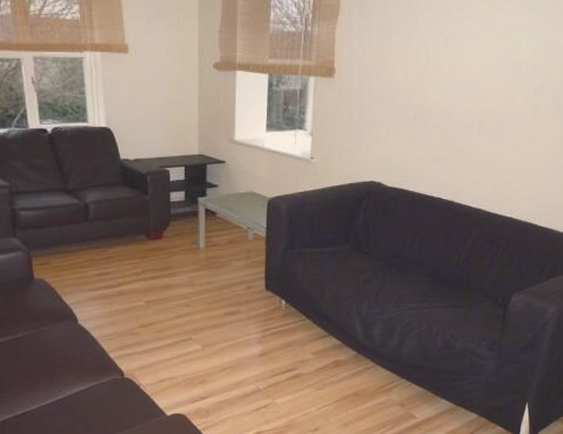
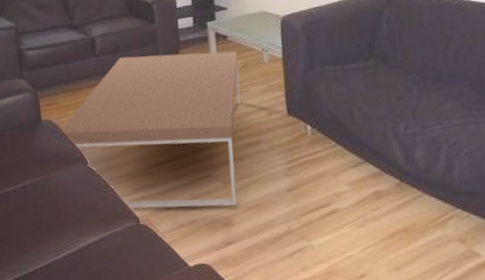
coffee table: none [50,224,225,366] -> present [59,51,241,209]

